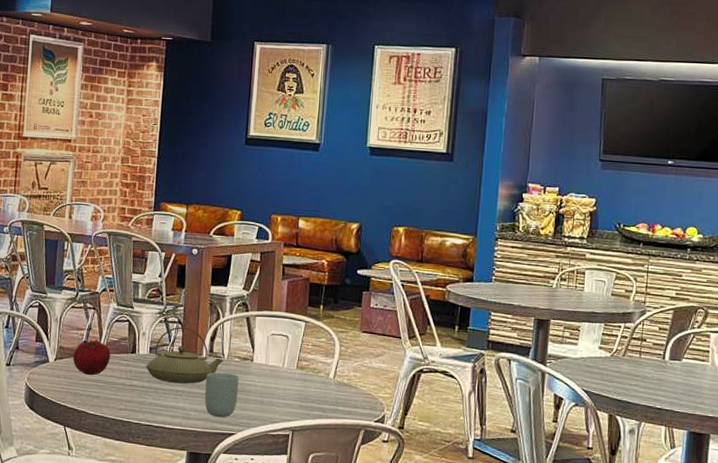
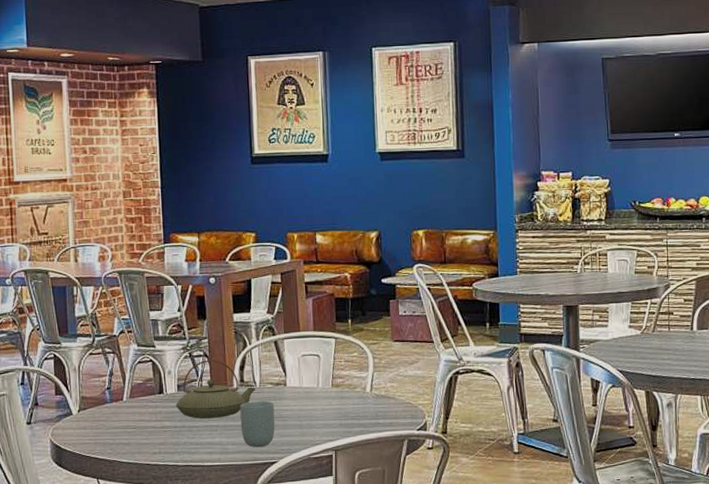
fruit: present [73,339,111,376] -> none [97,384,137,423]

